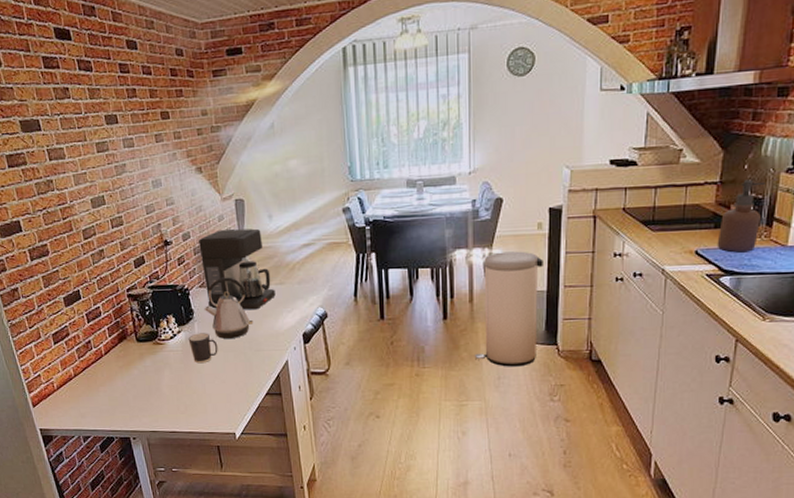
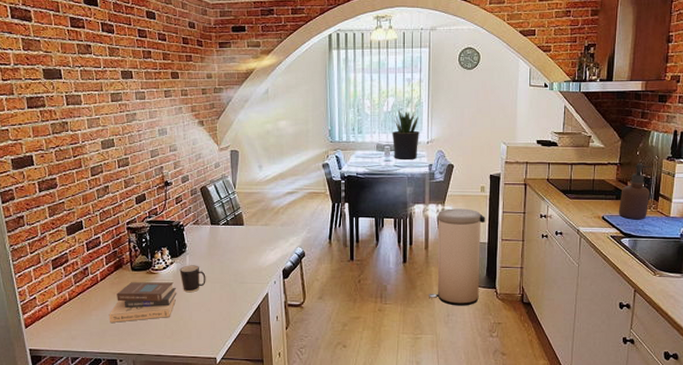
books: none [117,353,188,399] -> present [109,282,177,323]
coffee maker: present [199,228,276,310] -> none [196,176,261,247]
kettle: present [204,277,254,339] -> none [196,216,240,271]
planter: none [424,133,459,197] -> present [391,108,419,159]

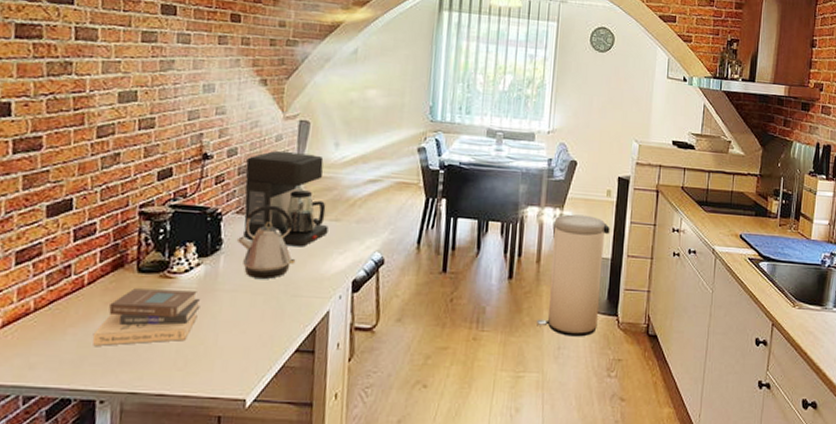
mug: present [179,265,206,293] -> none [208,268,245,307]
coffee maker: none [196,176,261,247] -> present [243,151,329,247]
kettle: none [196,216,240,271] -> present [236,205,296,279]
planter: present [391,108,419,159] -> none [506,88,540,151]
soap dispenser: present [618,163,652,220] -> none [757,176,794,242]

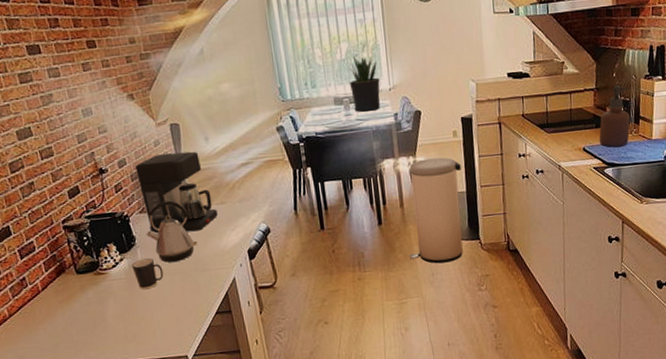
books: present [92,288,200,346] -> none [58,281,133,335]
mug: none [208,268,245,307] -> present [131,258,164,290]
planter: none [506,88,540,151] -> present [349,54,381,112]
soap dispenser: none [757,176,794,242] -> present [599,85,630,148]

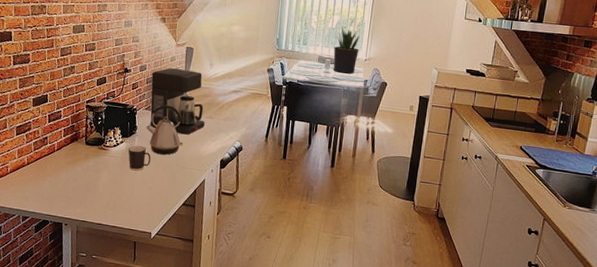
pedal bin: present [409,157,463,264] -> none [350,122,411,214]
soap dispenser: present [599,85,630,148] -> none [535,101,572,154]

